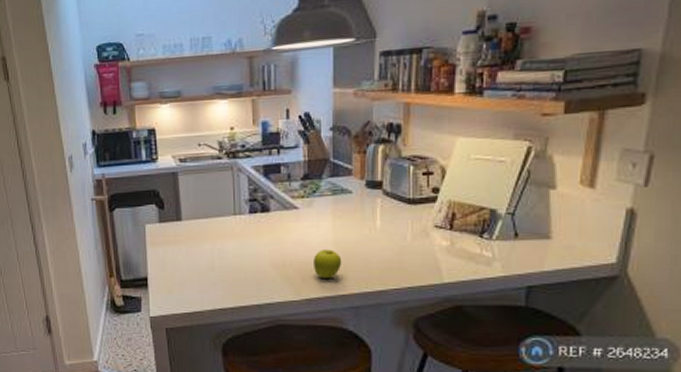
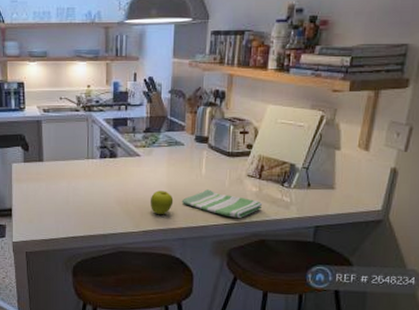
dish towel: none [352,245,457,279] -> present [181,189,263,218]

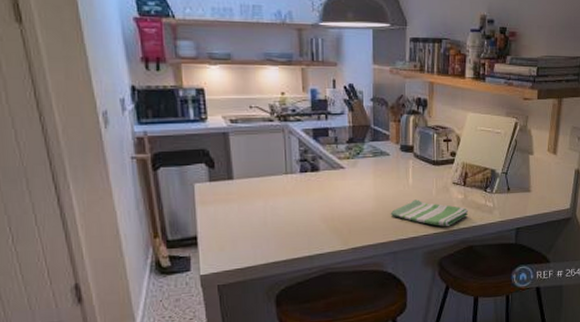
fruit: present [151,190,174,214] -> none [358,204,382,229]

